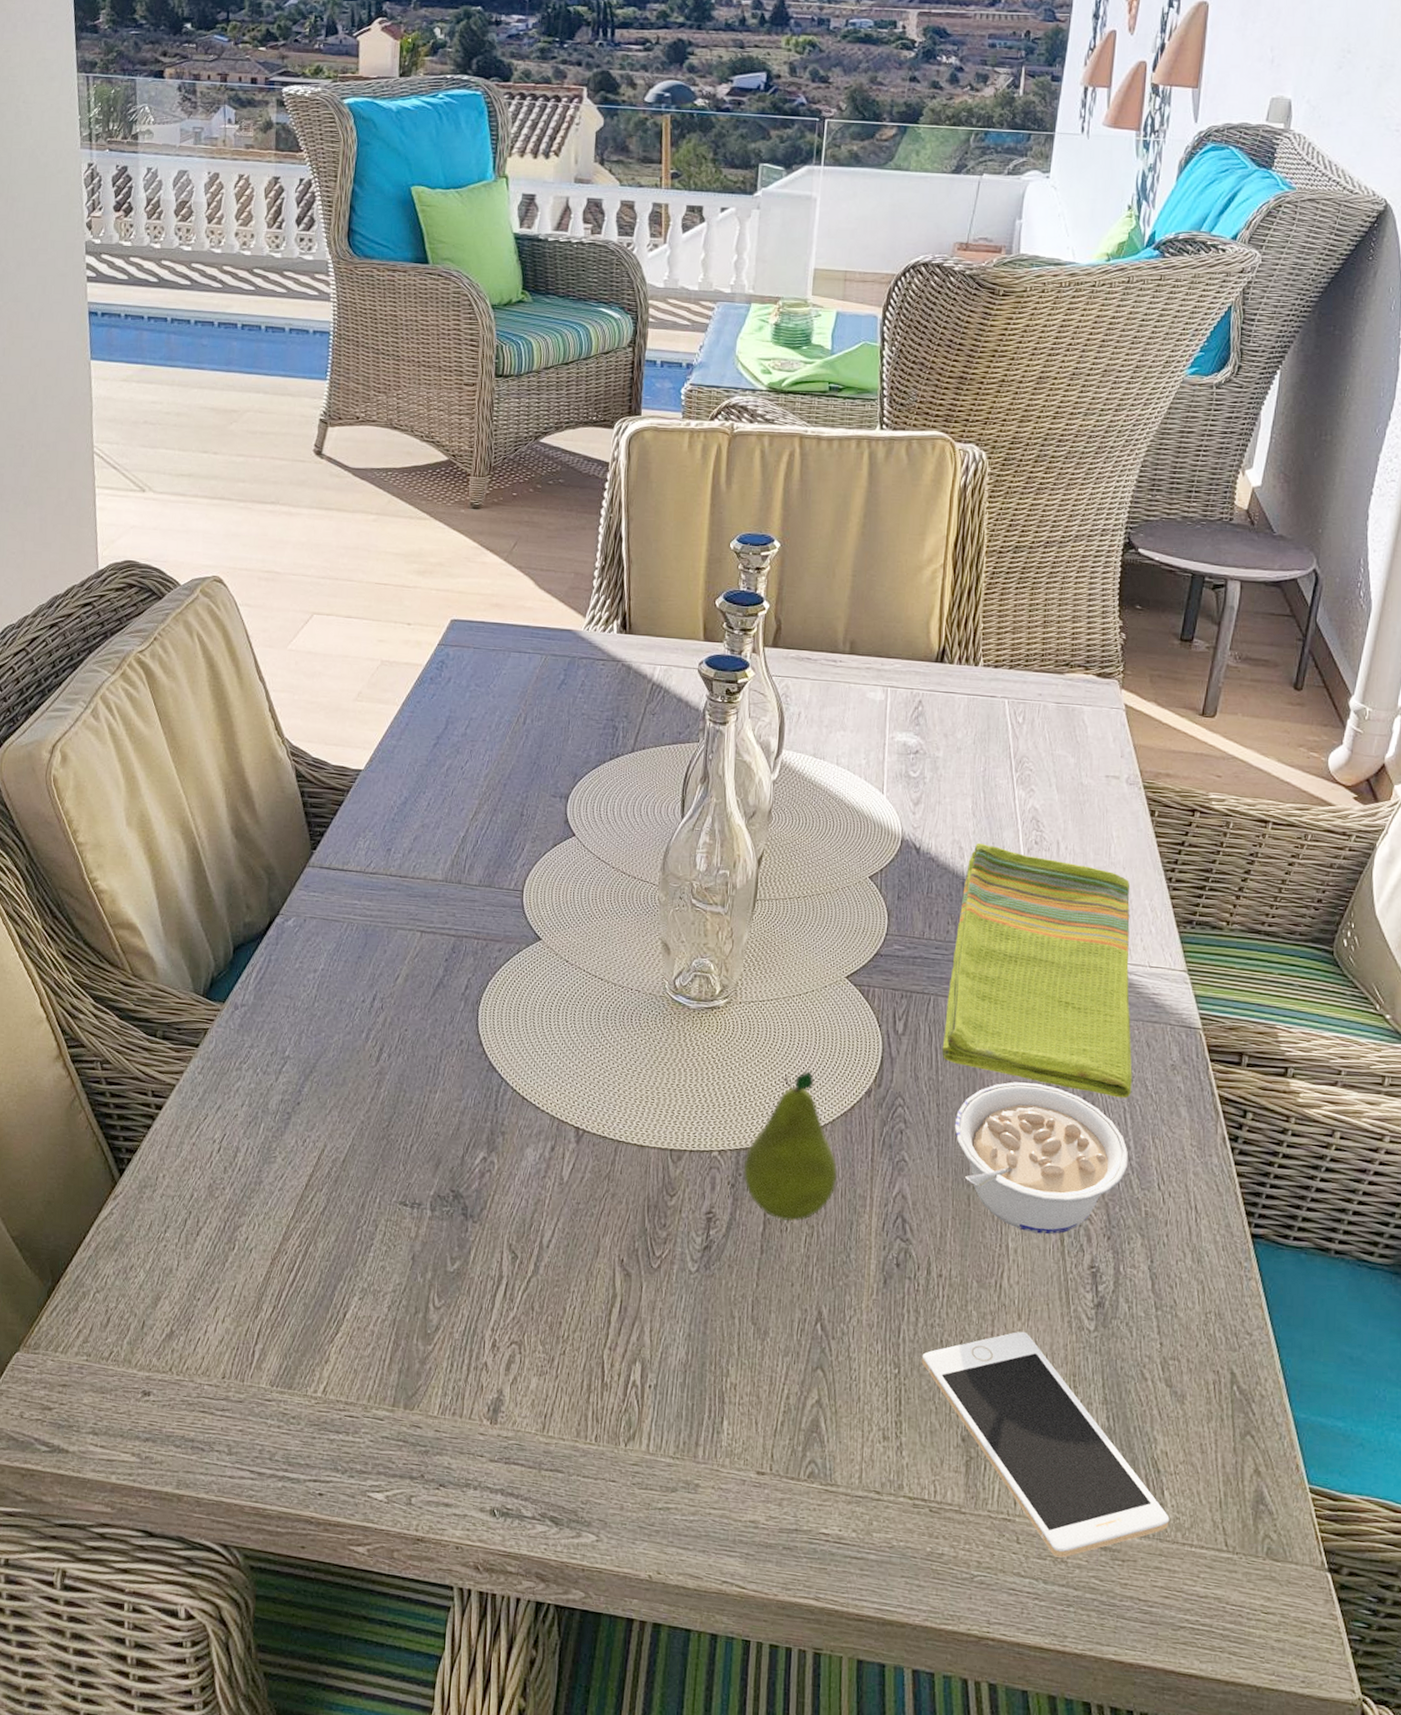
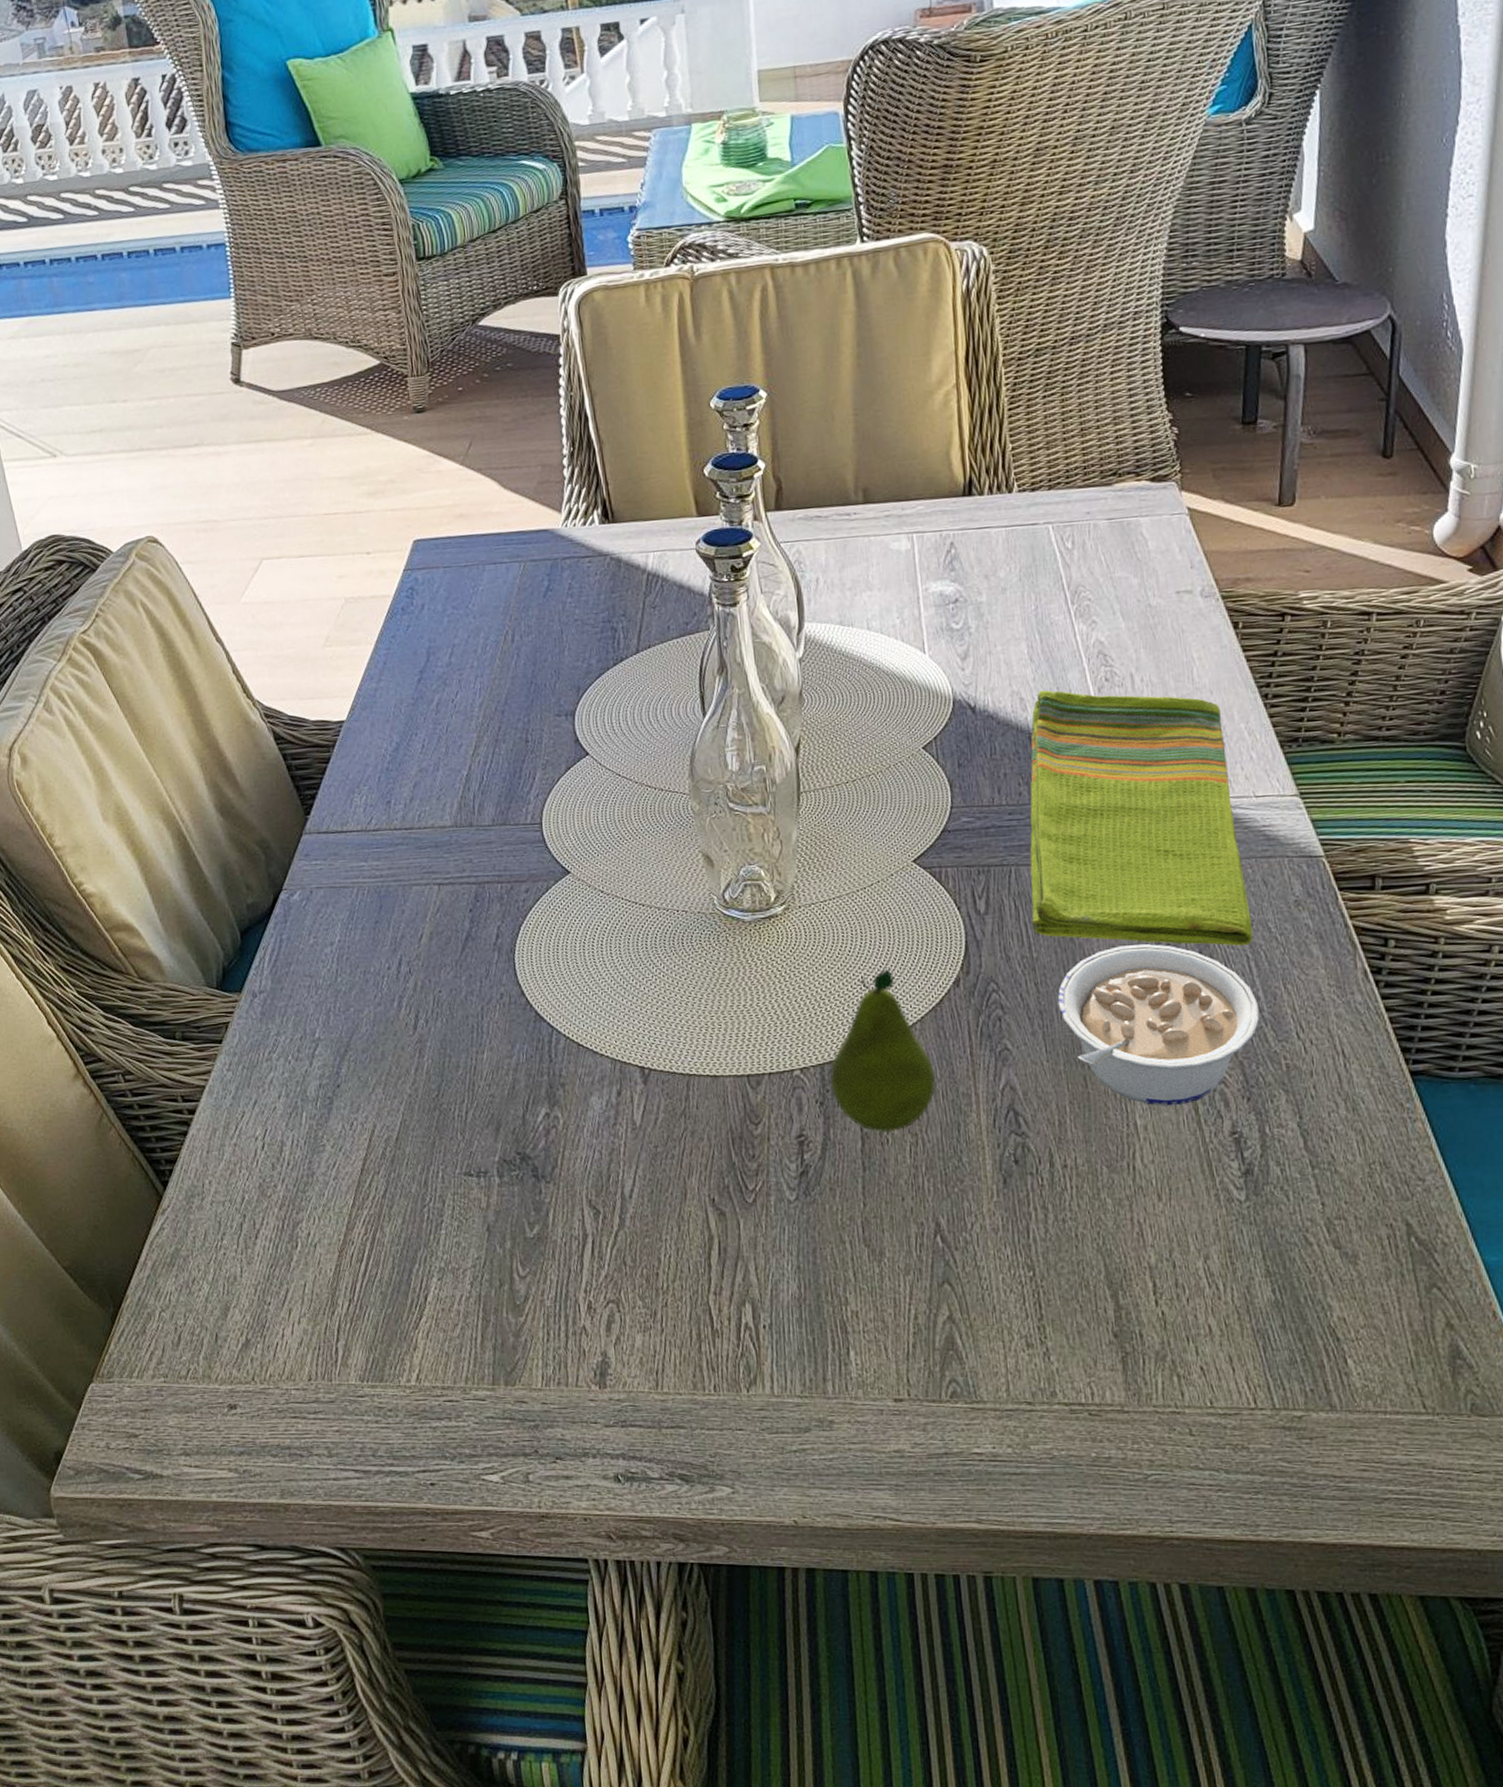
cell phone: present [921,1331,1170,1558] -> none [1057,1212,1357,1444]

